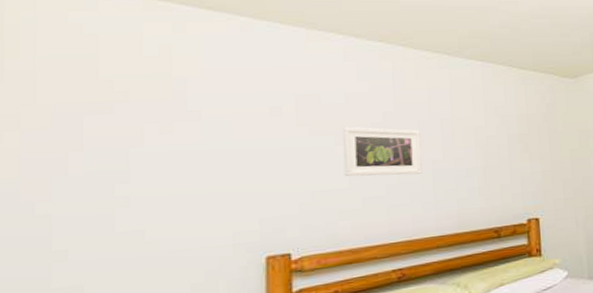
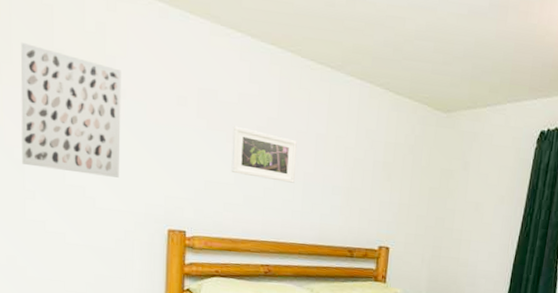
wall art: none [48,80,196,221] -> present [20,43,121,178]

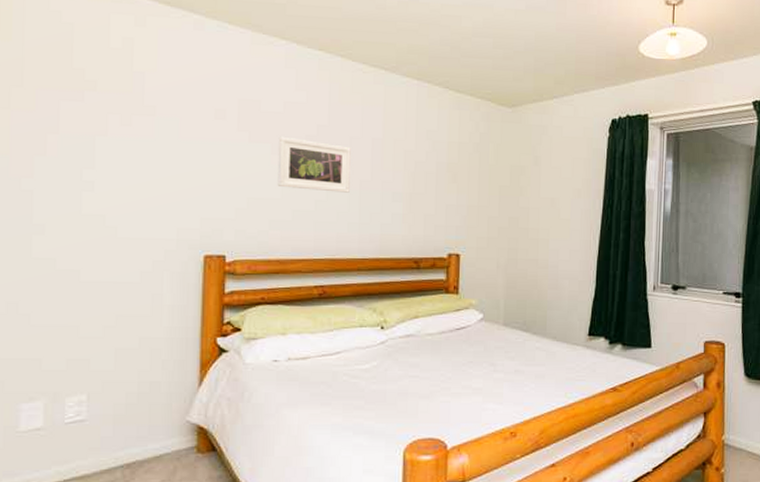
wall art: present [20,43,121,178] -> none [30,64,151,202]

